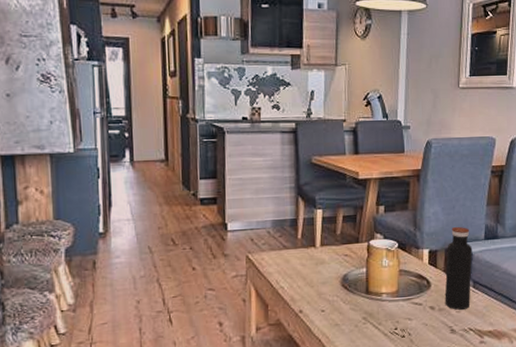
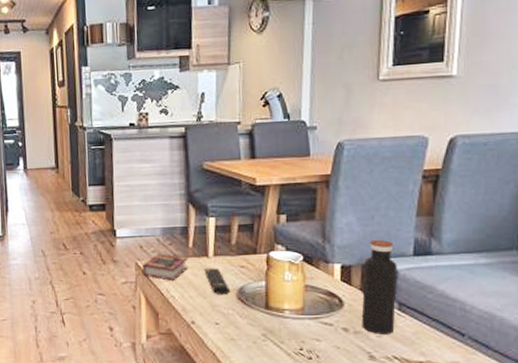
book: none [252,245,297,272] -> present [141,253,189,281]
remote control: none [311,257,335,283] -> present [204,268,230,294]

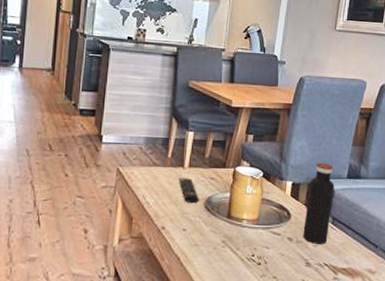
book: present [141,253,189,281] -> none [122,161,166,187]

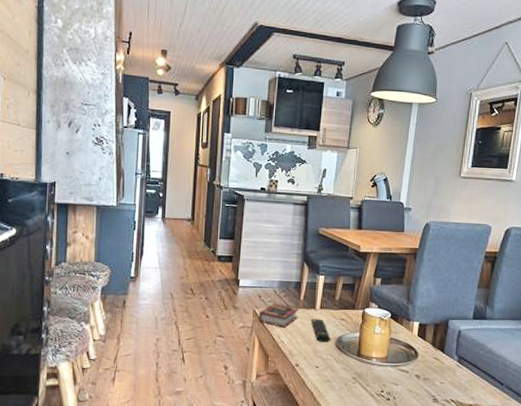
book: none [122,161,166,187] -> present [258,303,299,328]
water bottle: present [303,162,335,244] -> none [430,304,461,382]

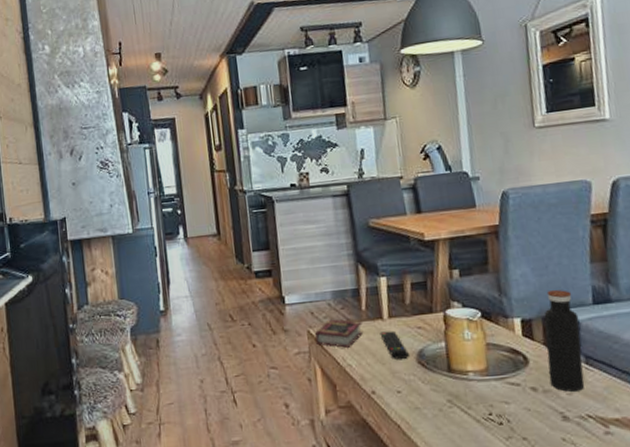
water bottle: none [430,304,461,382] -> present [544,289,585,392]

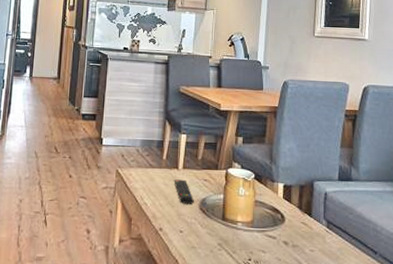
book: present [314,319,364,348] -> none [121,163,161,189]
water bottle: present [544,289,585,392] -> none [298,164,327,249]

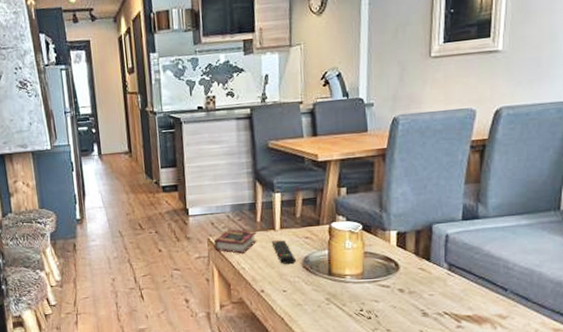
book: none [121,163,161,189] -> present [213,229,257,254]

